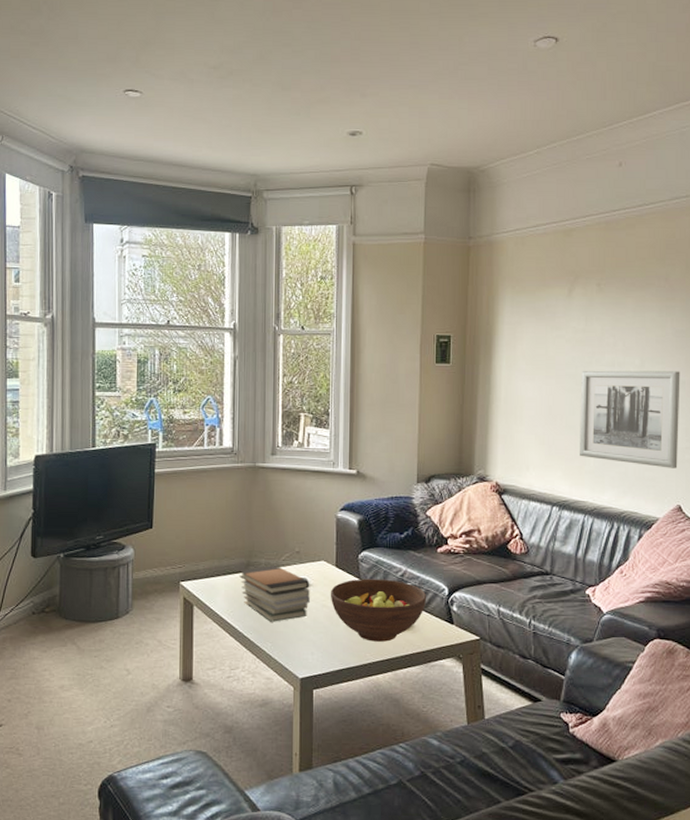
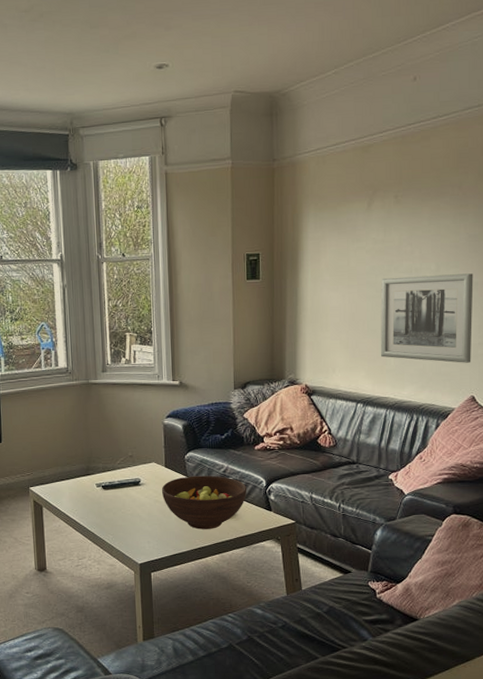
book stack: present [239,564,310,622] -> none [80,468,144,517]

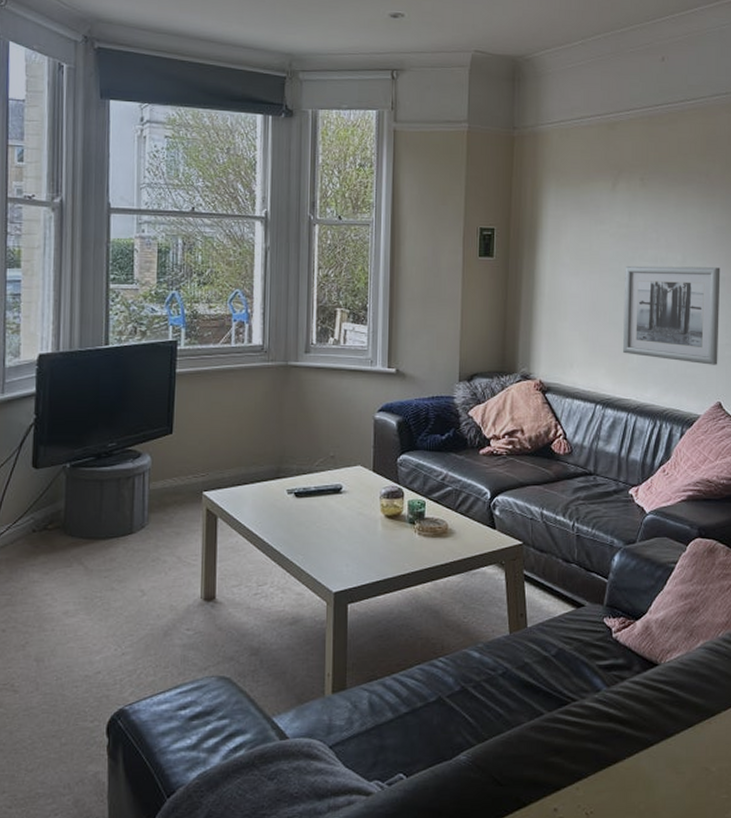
fruit bowl: present [161,475,247,530] -> none [366,483,469,550]

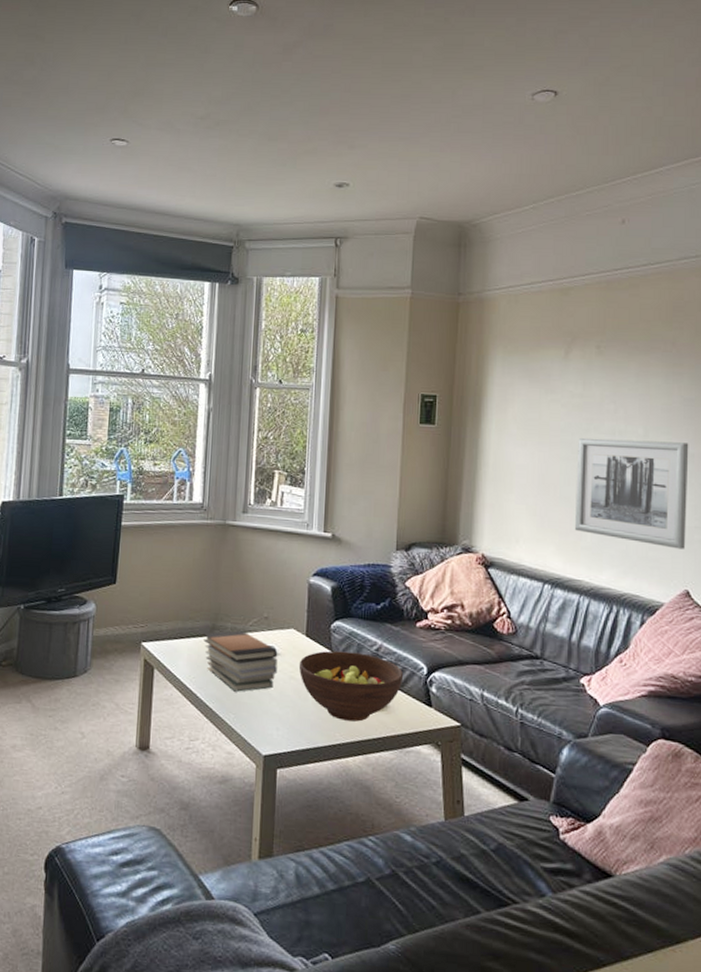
book stack: none [269,471,345,533] -> present [203,630,278,692]
fruit bowl: none [366,483,469,550] -> present [298,650,404,722]

